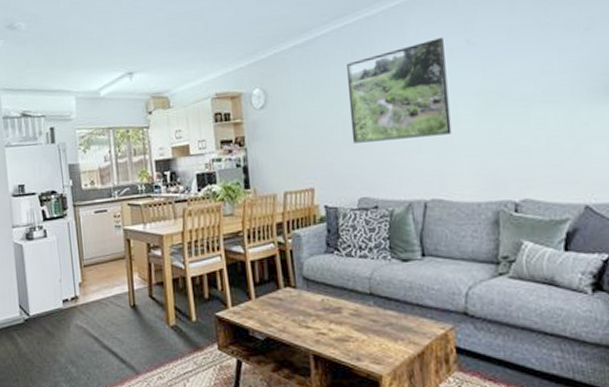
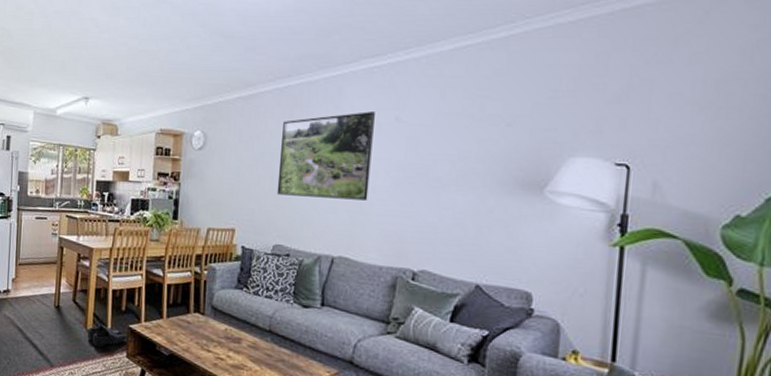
shoe: none [171,317,216,343] -> present [88,324,127,347]

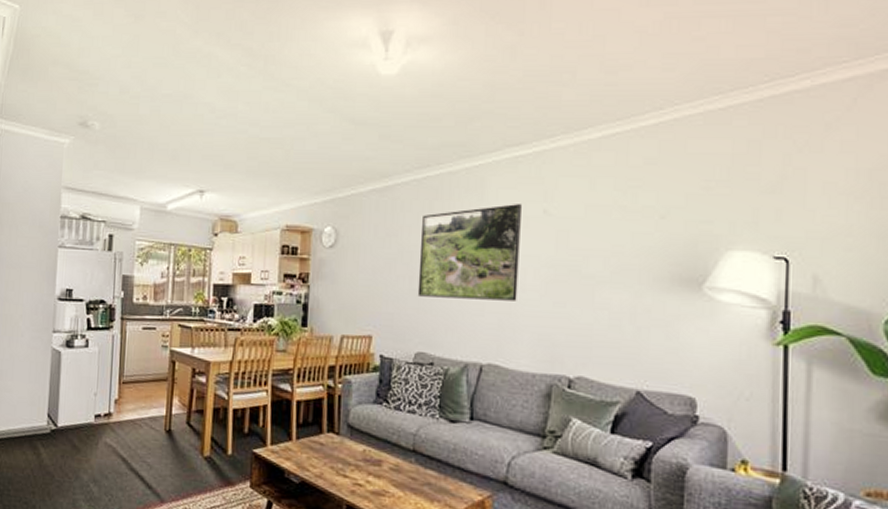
shoe: present [88,324,127,347] -> none [204,449,251,477]

